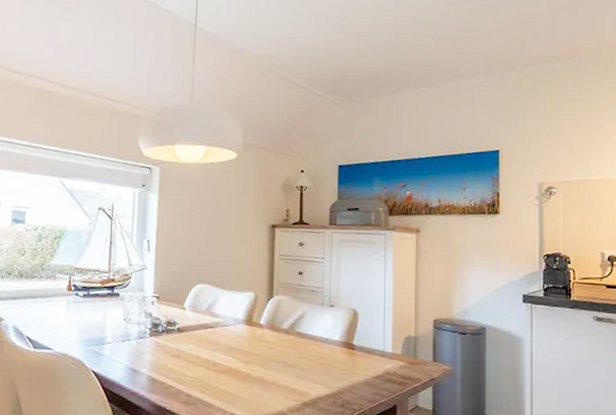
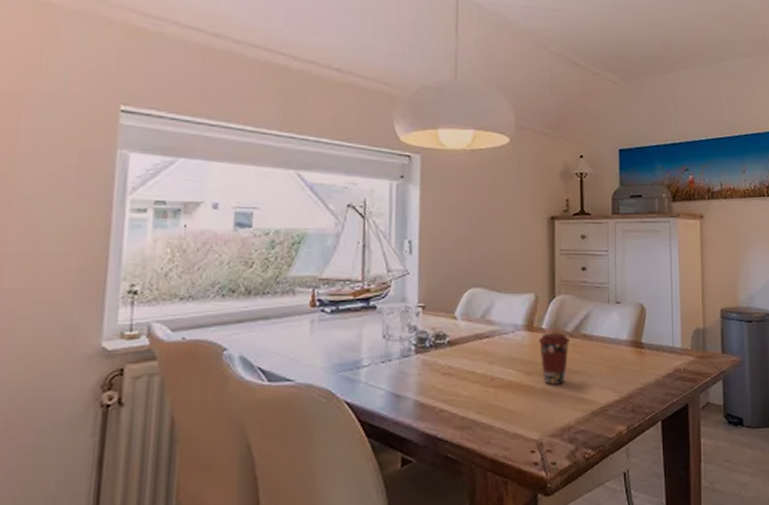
coffee cup: none [256,328,286,375] -> present [538,333,571,385]

